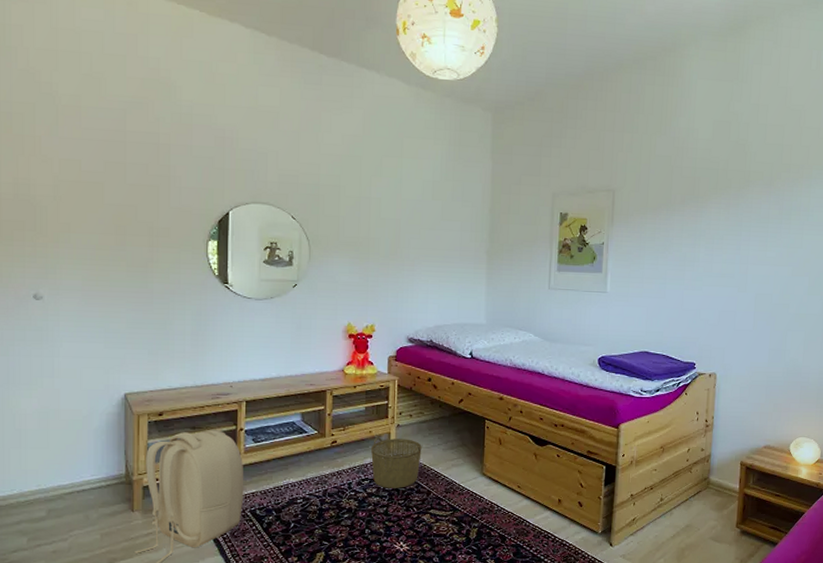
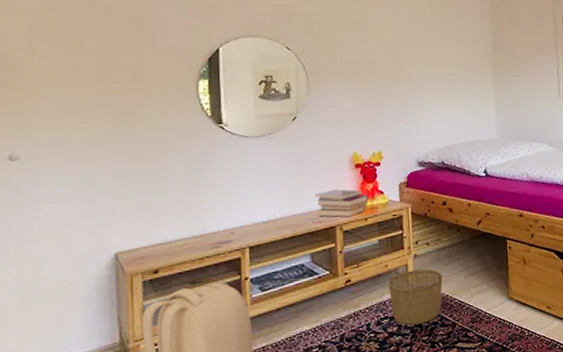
books: none [309,356,359,383] -> present [315,189,369,218]

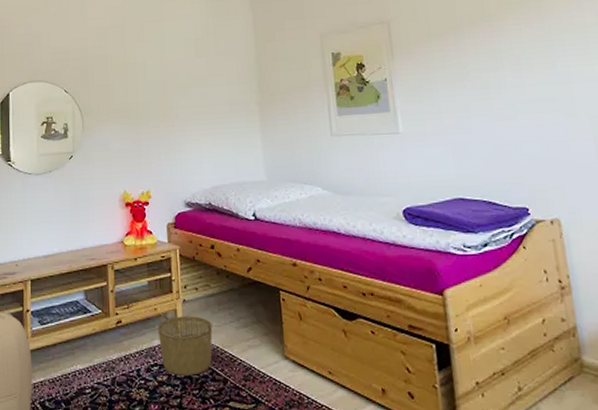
books: present [315,189,369,218] -> none [89,227,138,256]

